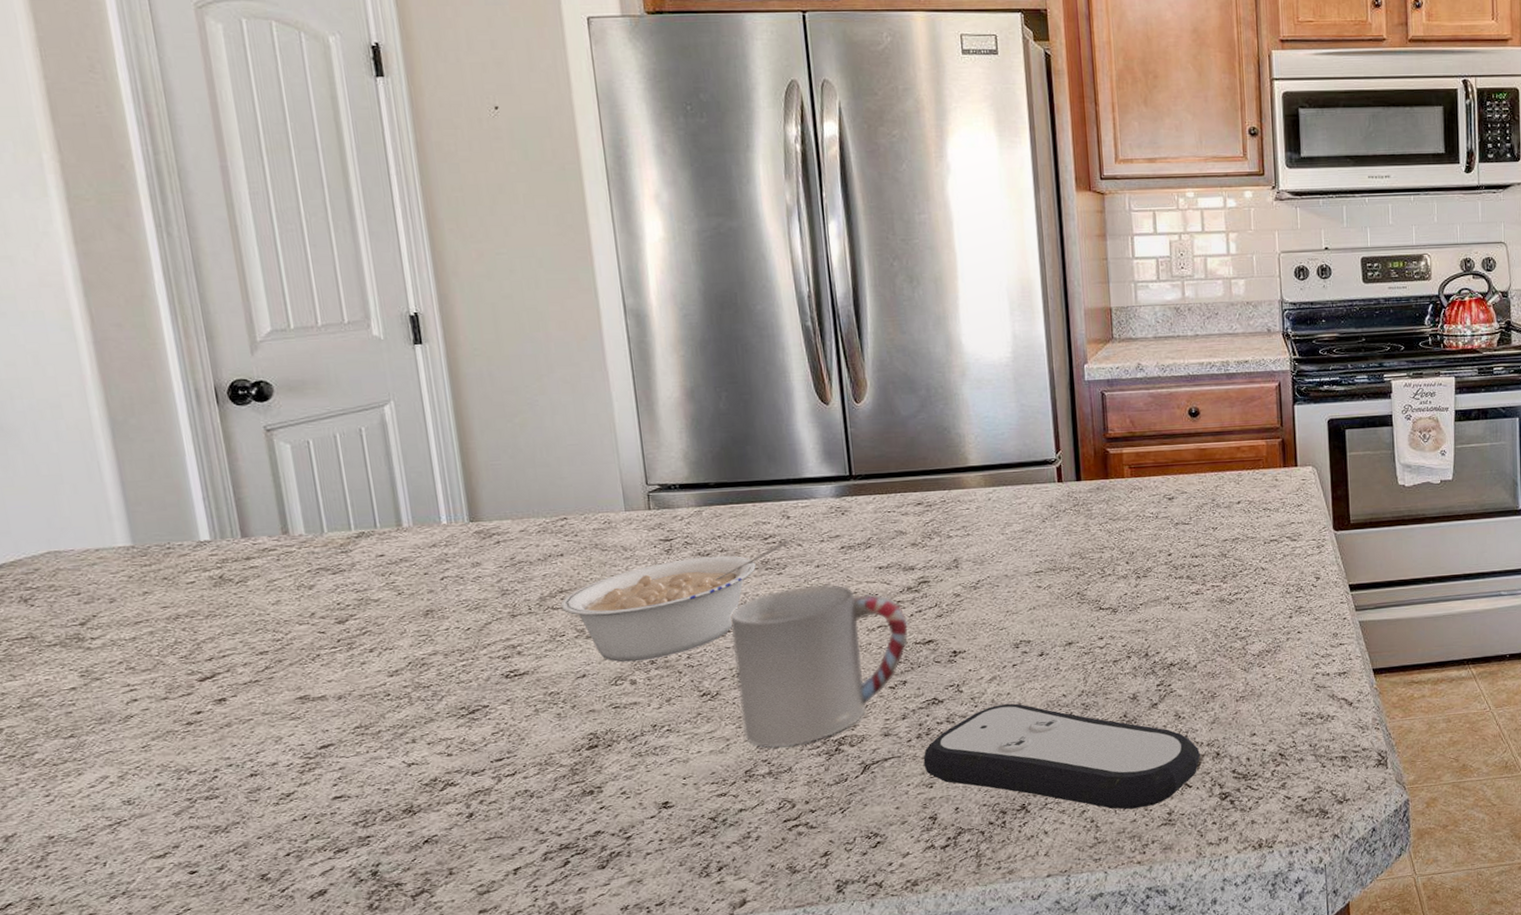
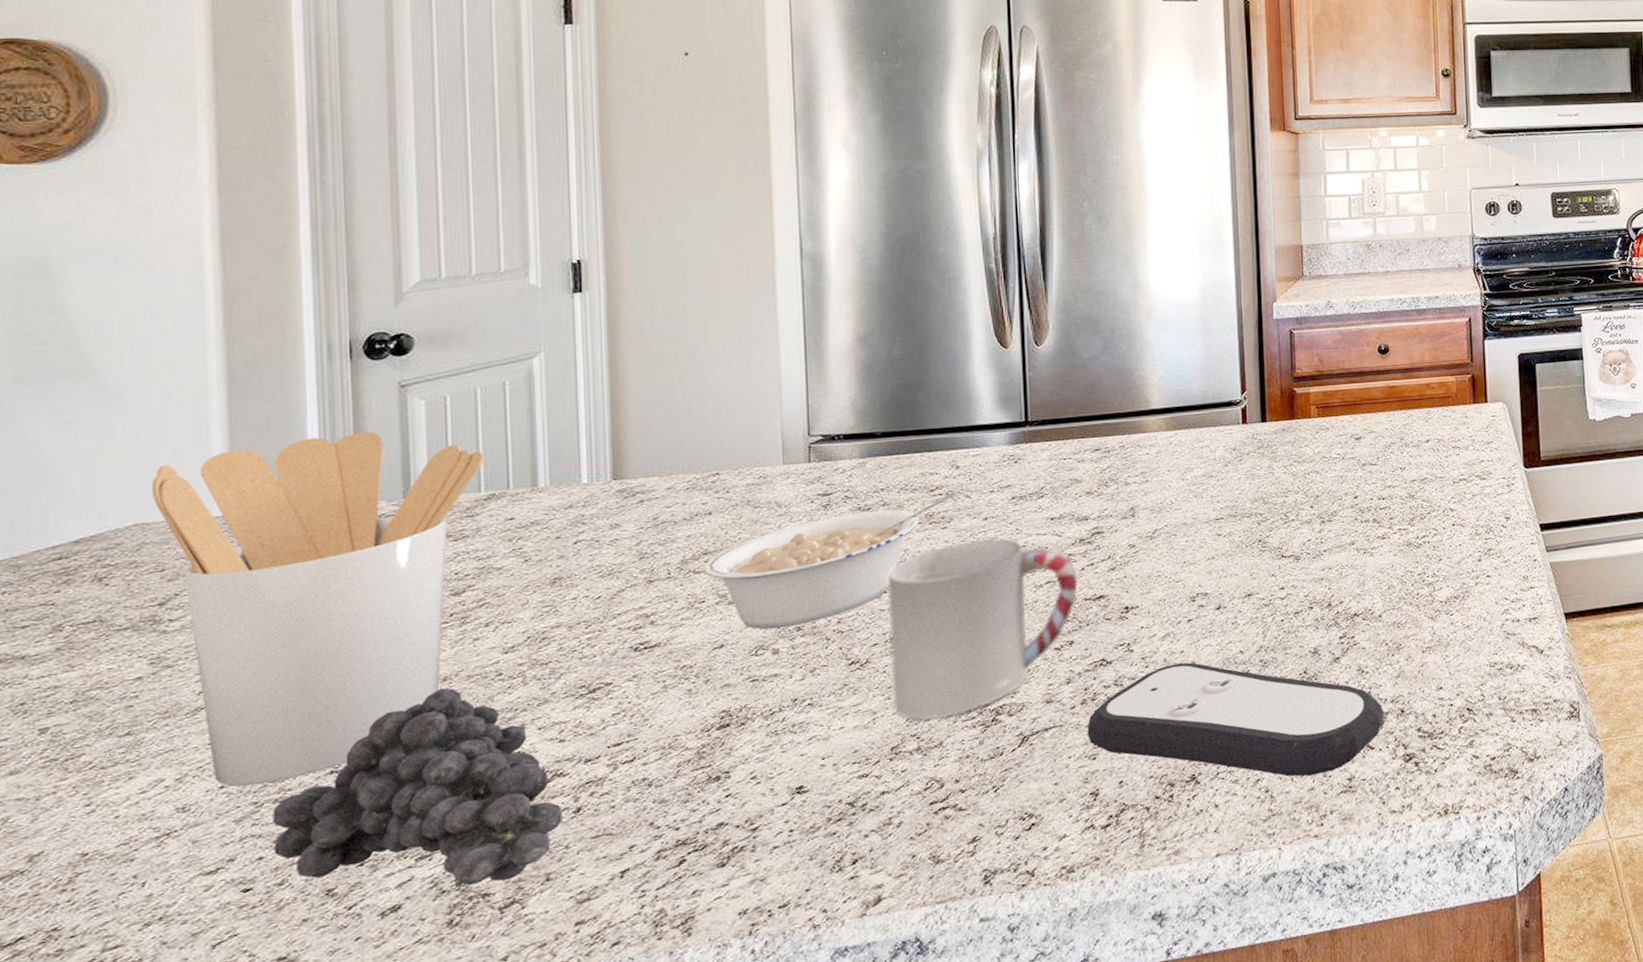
utensil holder: none [56,472,351,785] -> present [151,431,484,787]
fruit: none [205,705,458,876] -> present [272,687,562,886]

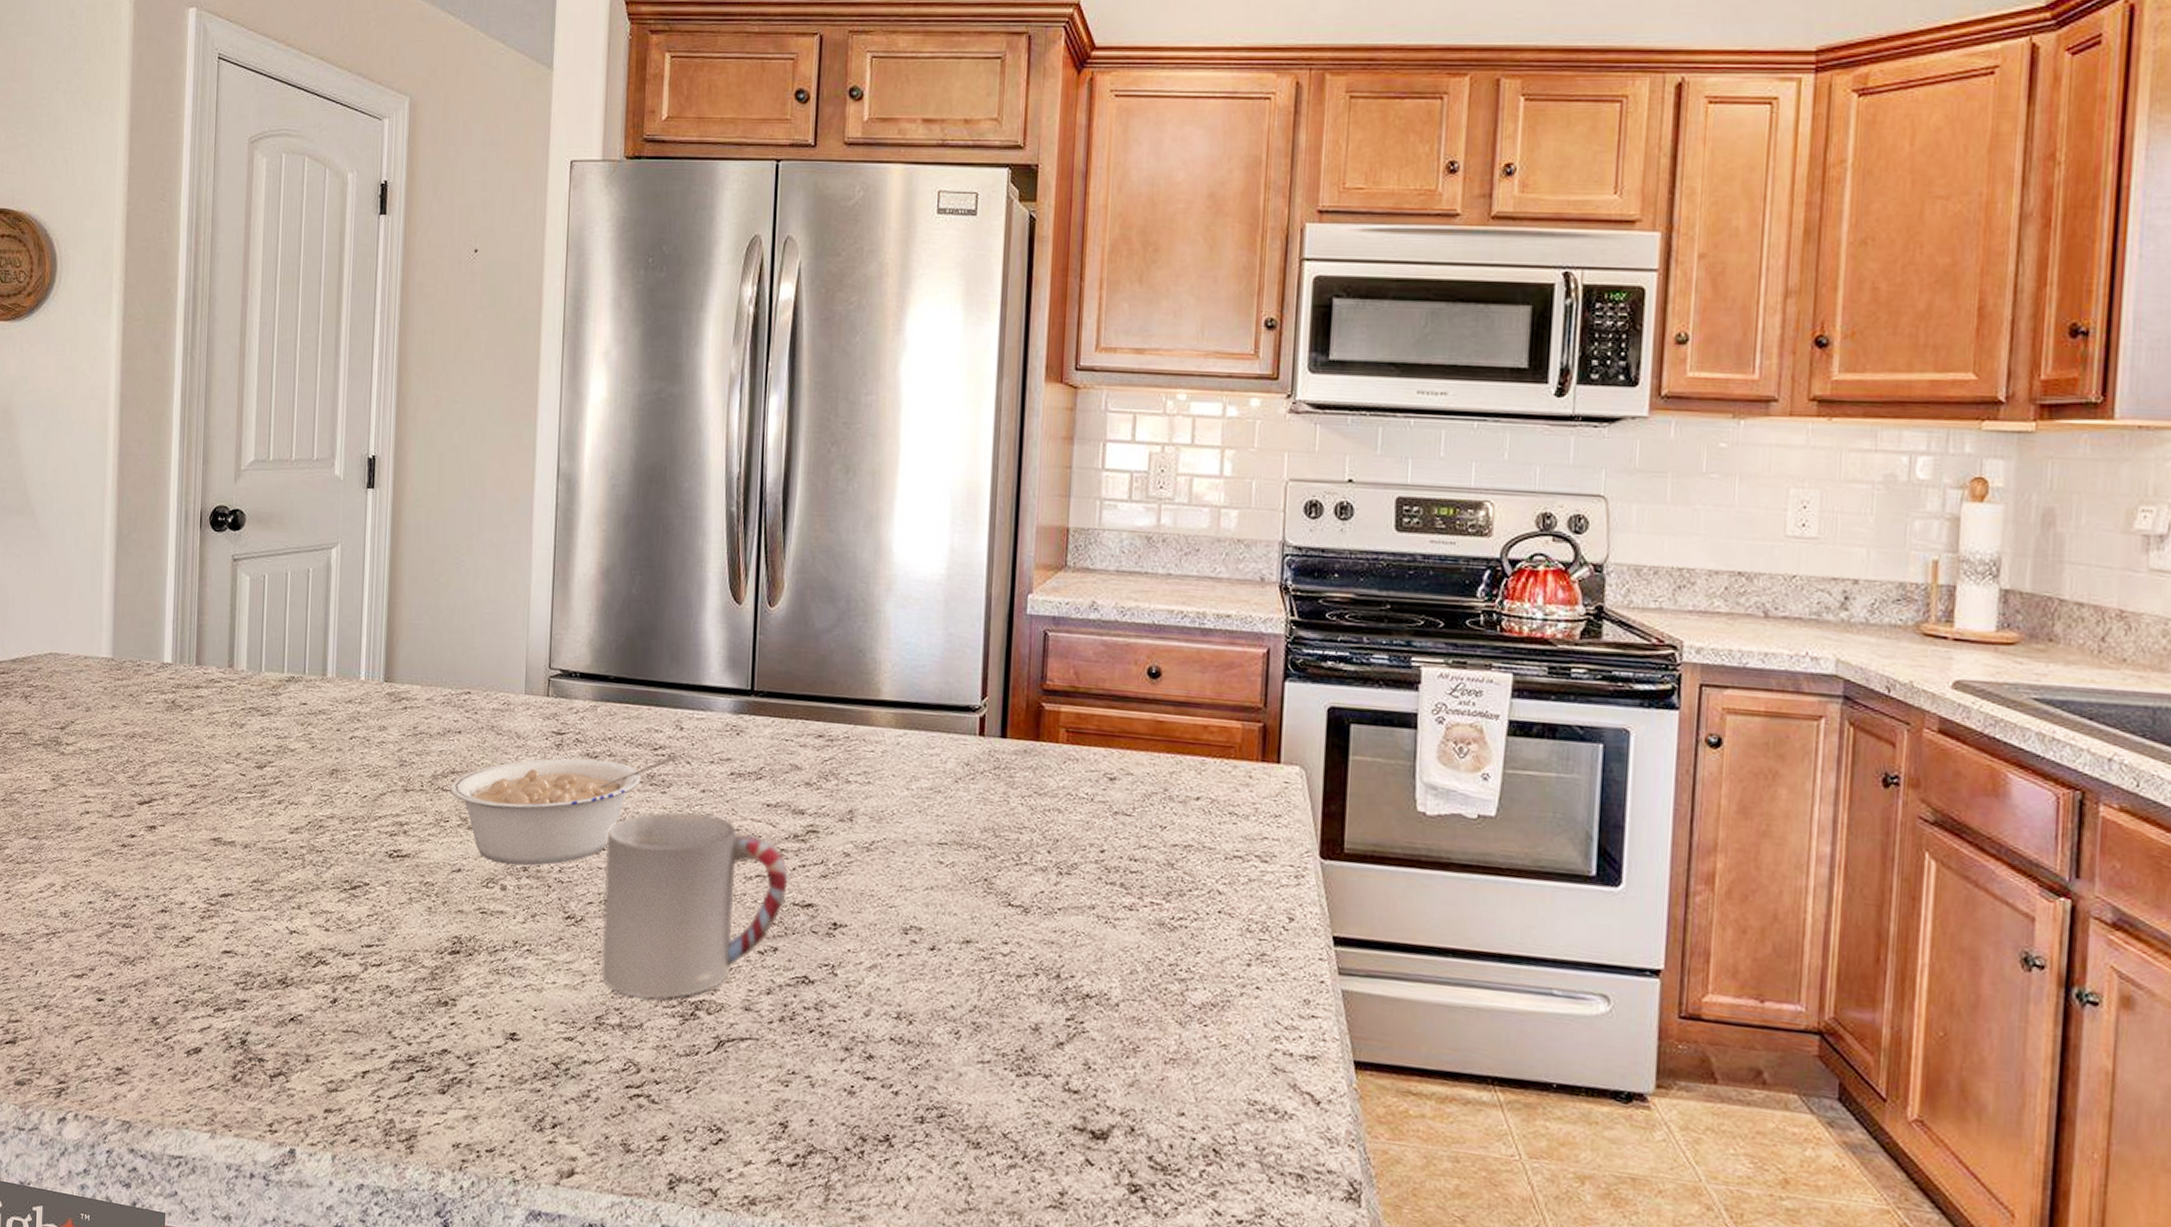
utensil holder: present [151,431,484,787] -> none [62,597,289,909]
fruit: present [272,687,562,886] -> none [120,854,322,1052]
remote control: present [1087,662,1385,777] -> none [782,1000,1111,1178]

